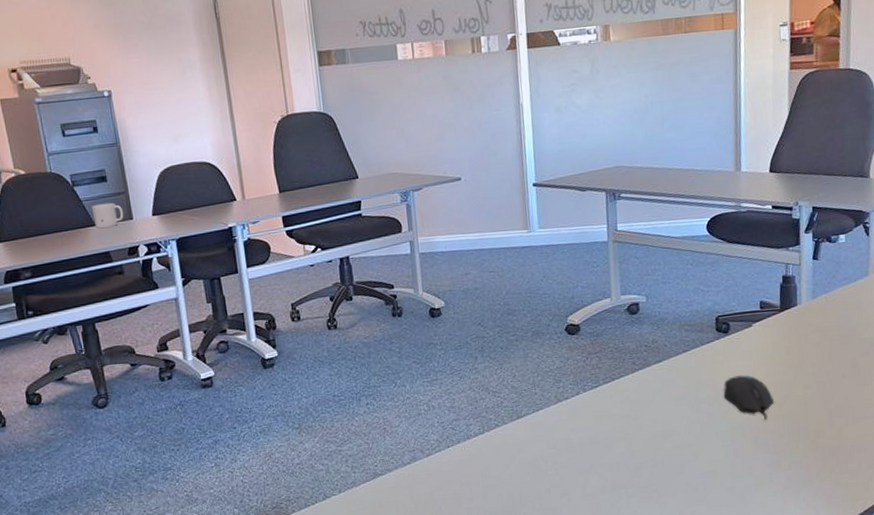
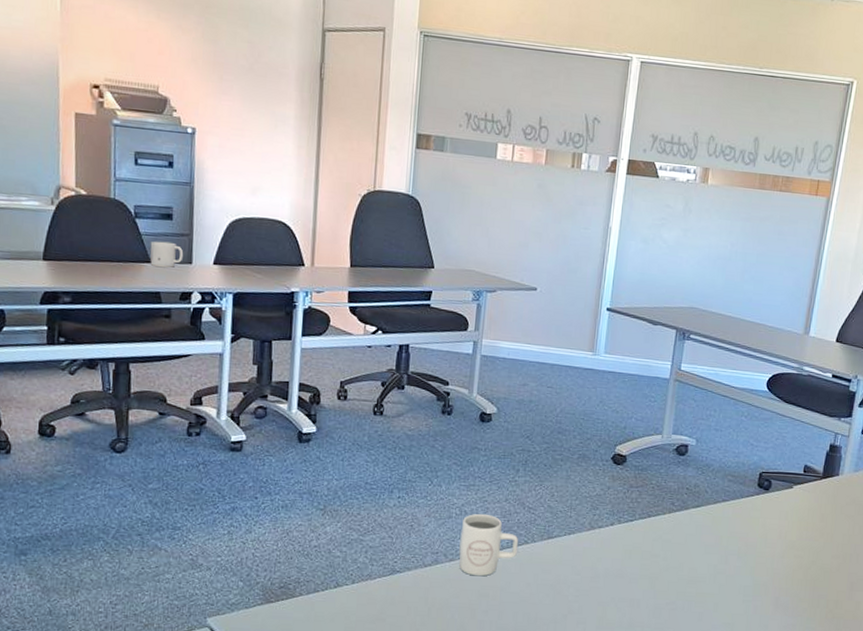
mug: none [432,405,491,467] -> present [459,513,519,577]
computer mouse: present [723,374,775,421] -> none [753,533,801,583]

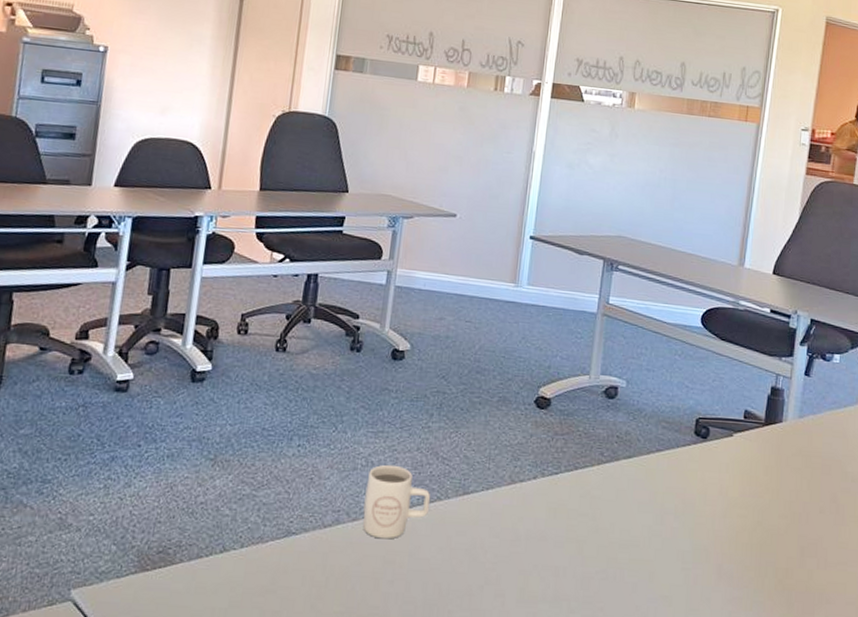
mug: present [149,240,184,268] -> none [47,161,84,190]

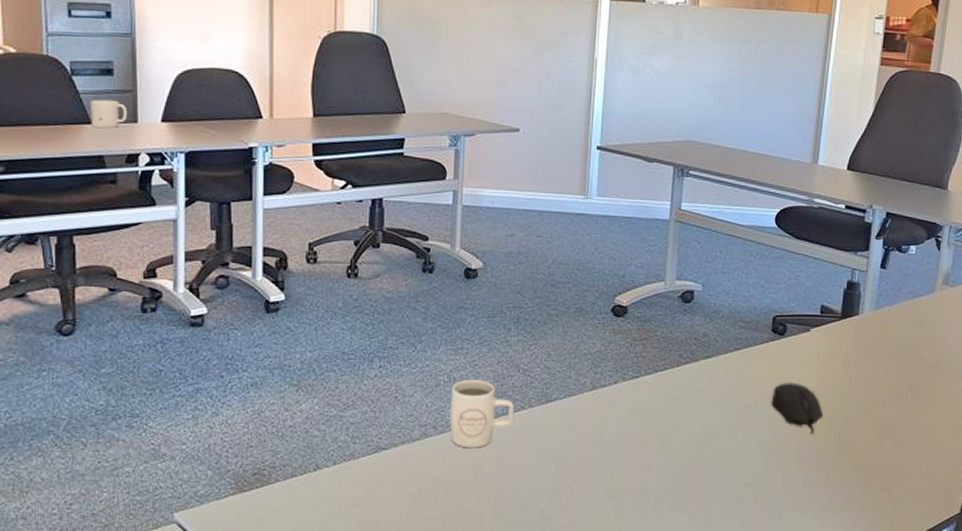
mug: none [47,161,84,190] -> present [89,99,128,129]
computer mouse: none [691,488,745,548] -> present [771,381,824,435]

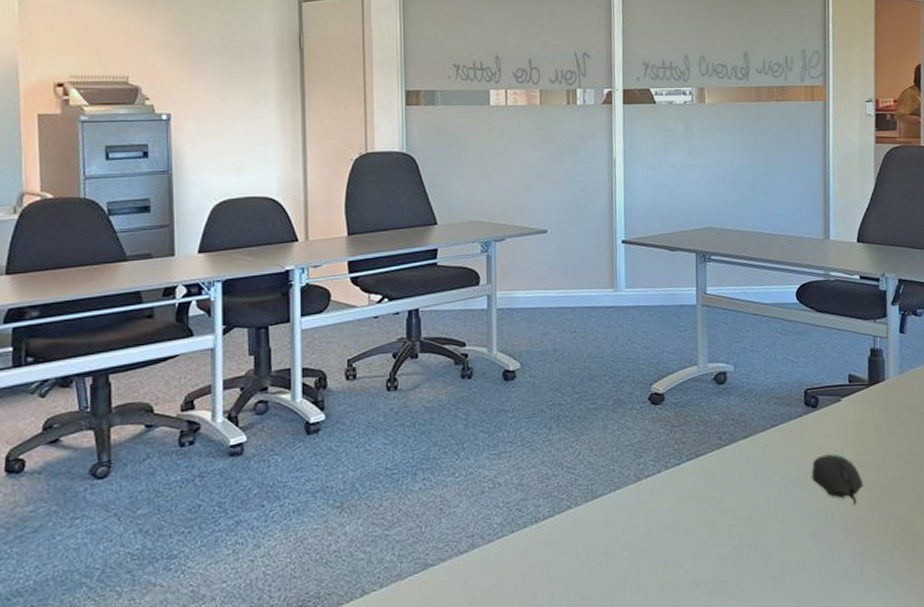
mug: present [89,99,128,129] -> none [126,235,165,265]
mug: present [449,379,515,449] -> none [496,482,562,556]

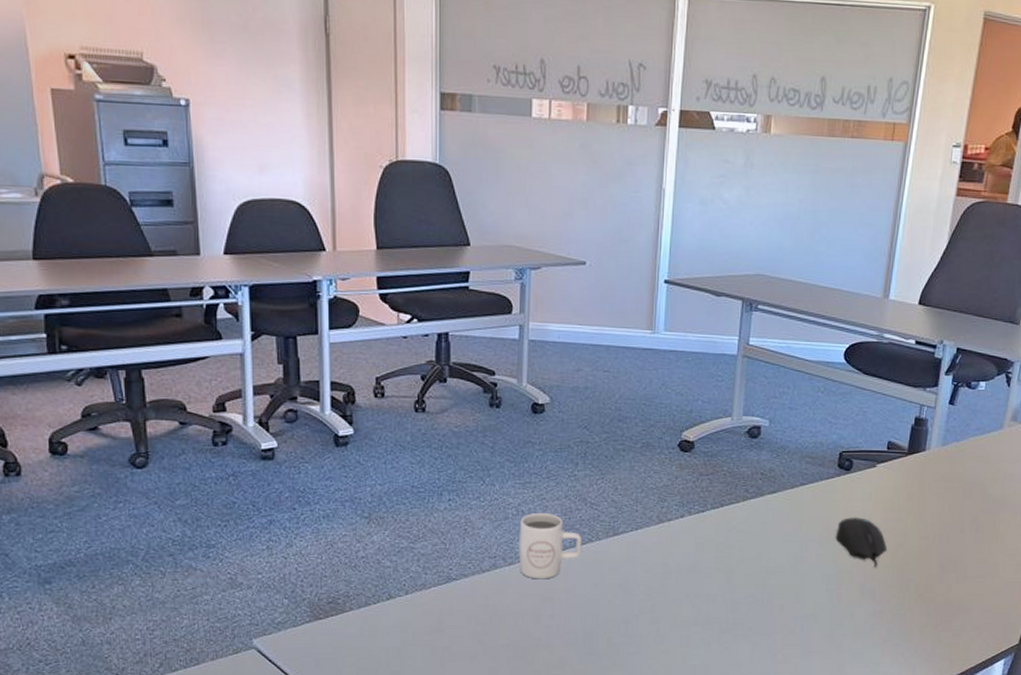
mug: none [496,482,562,556] -> present [518,512,583,579]

